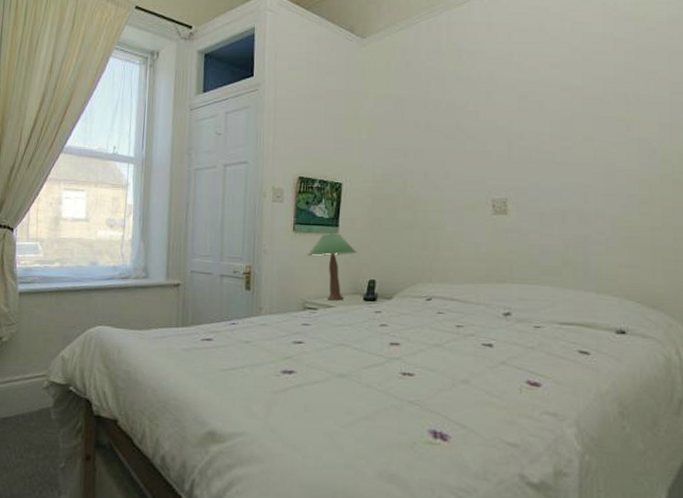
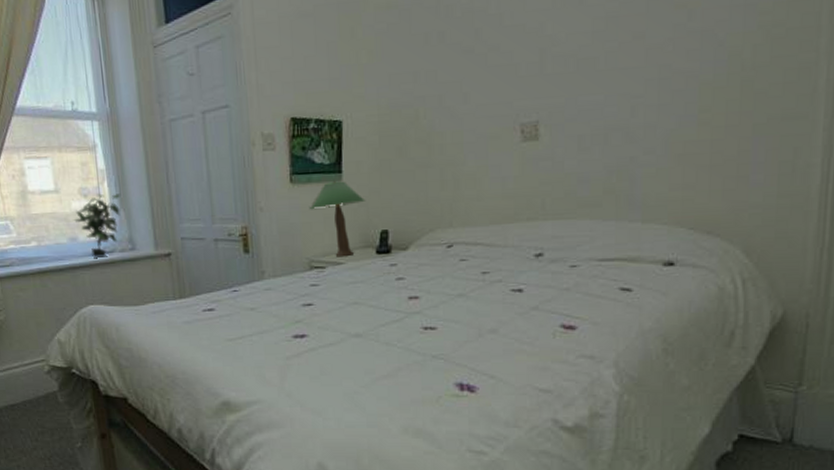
potted plant: none [97,225,143,282] -> present [73,193,121,258]

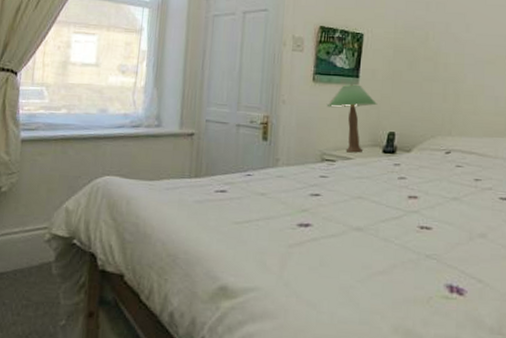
potted plant: present [73,193,121,258] -> none [107,71,157,131]

